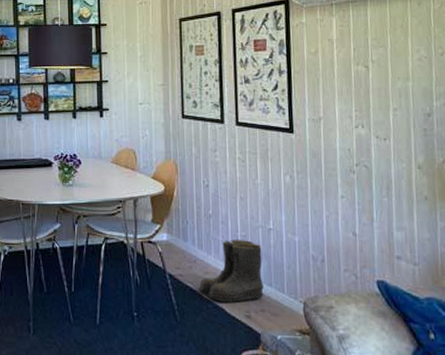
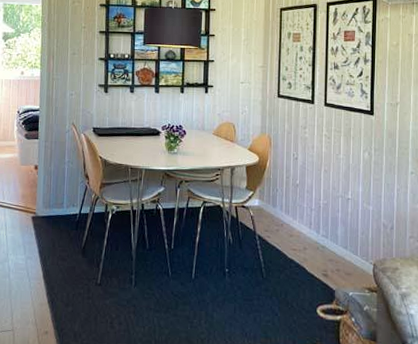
boots: present [198,240,264,302] -> none [283,207,340,262]

